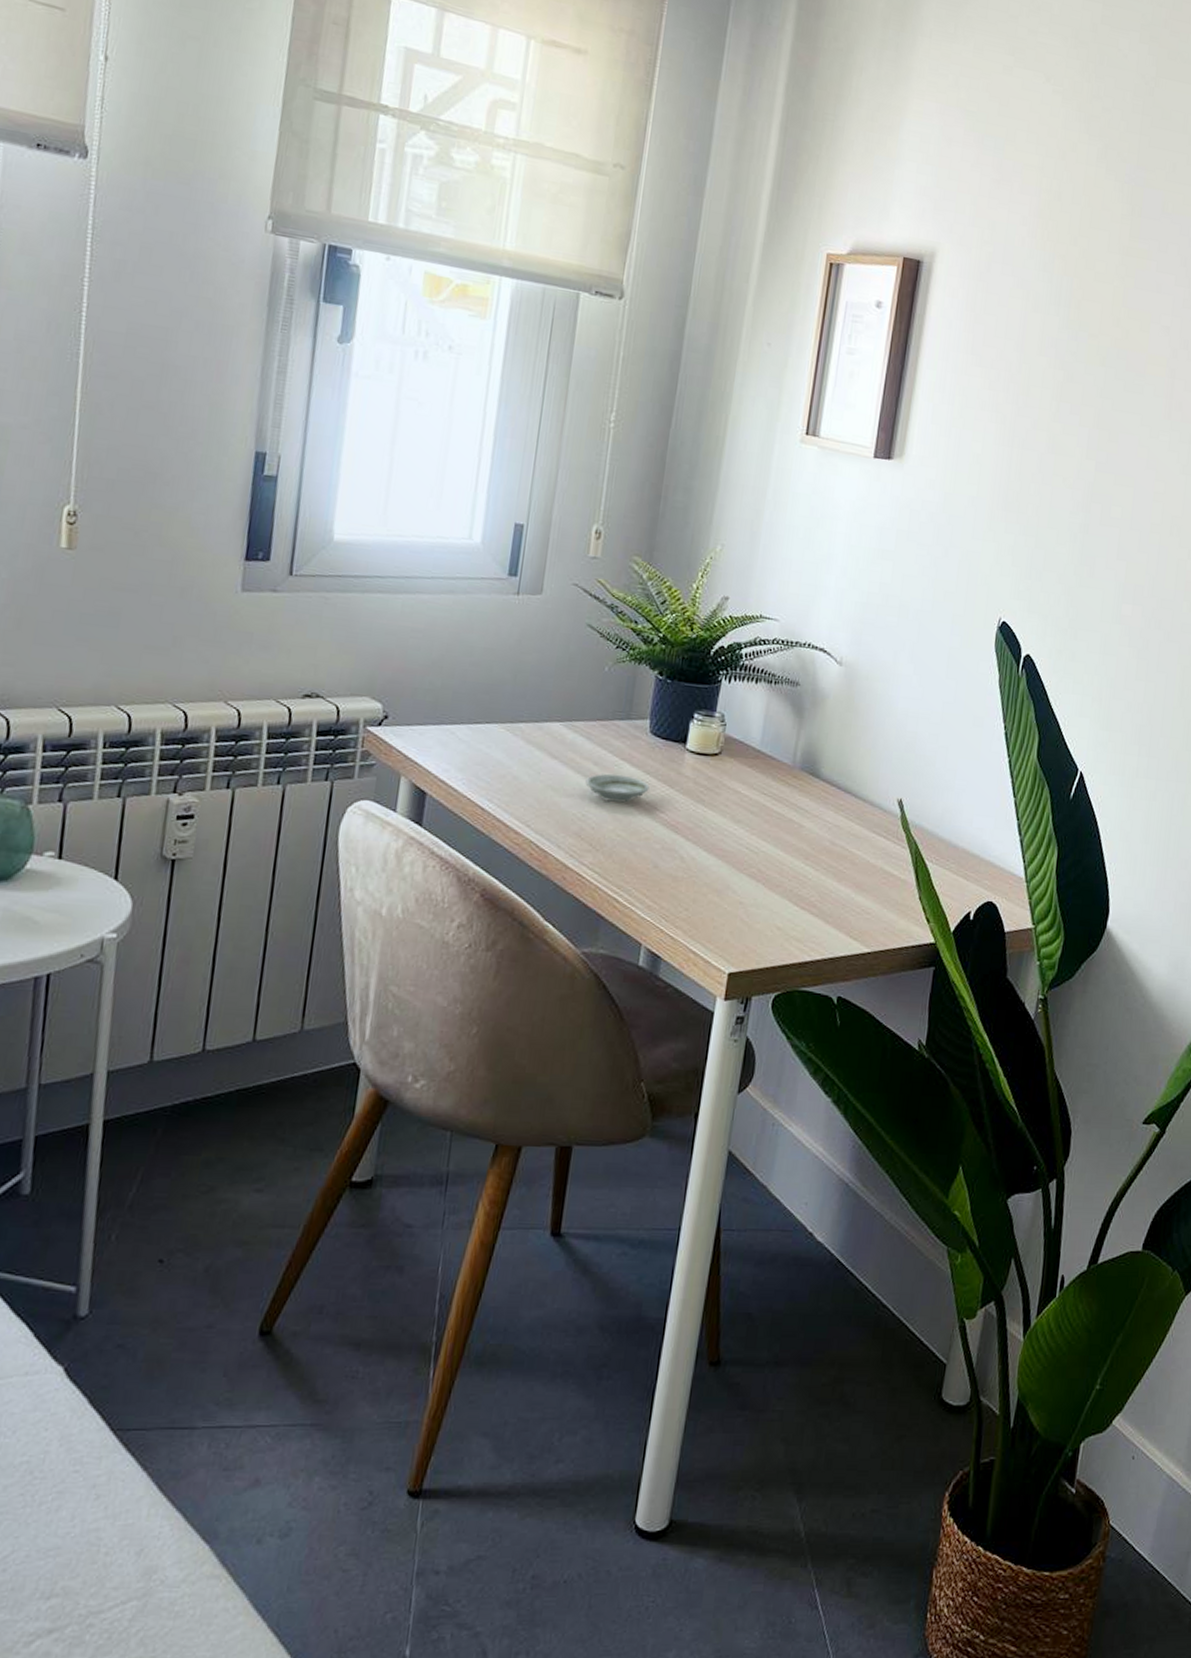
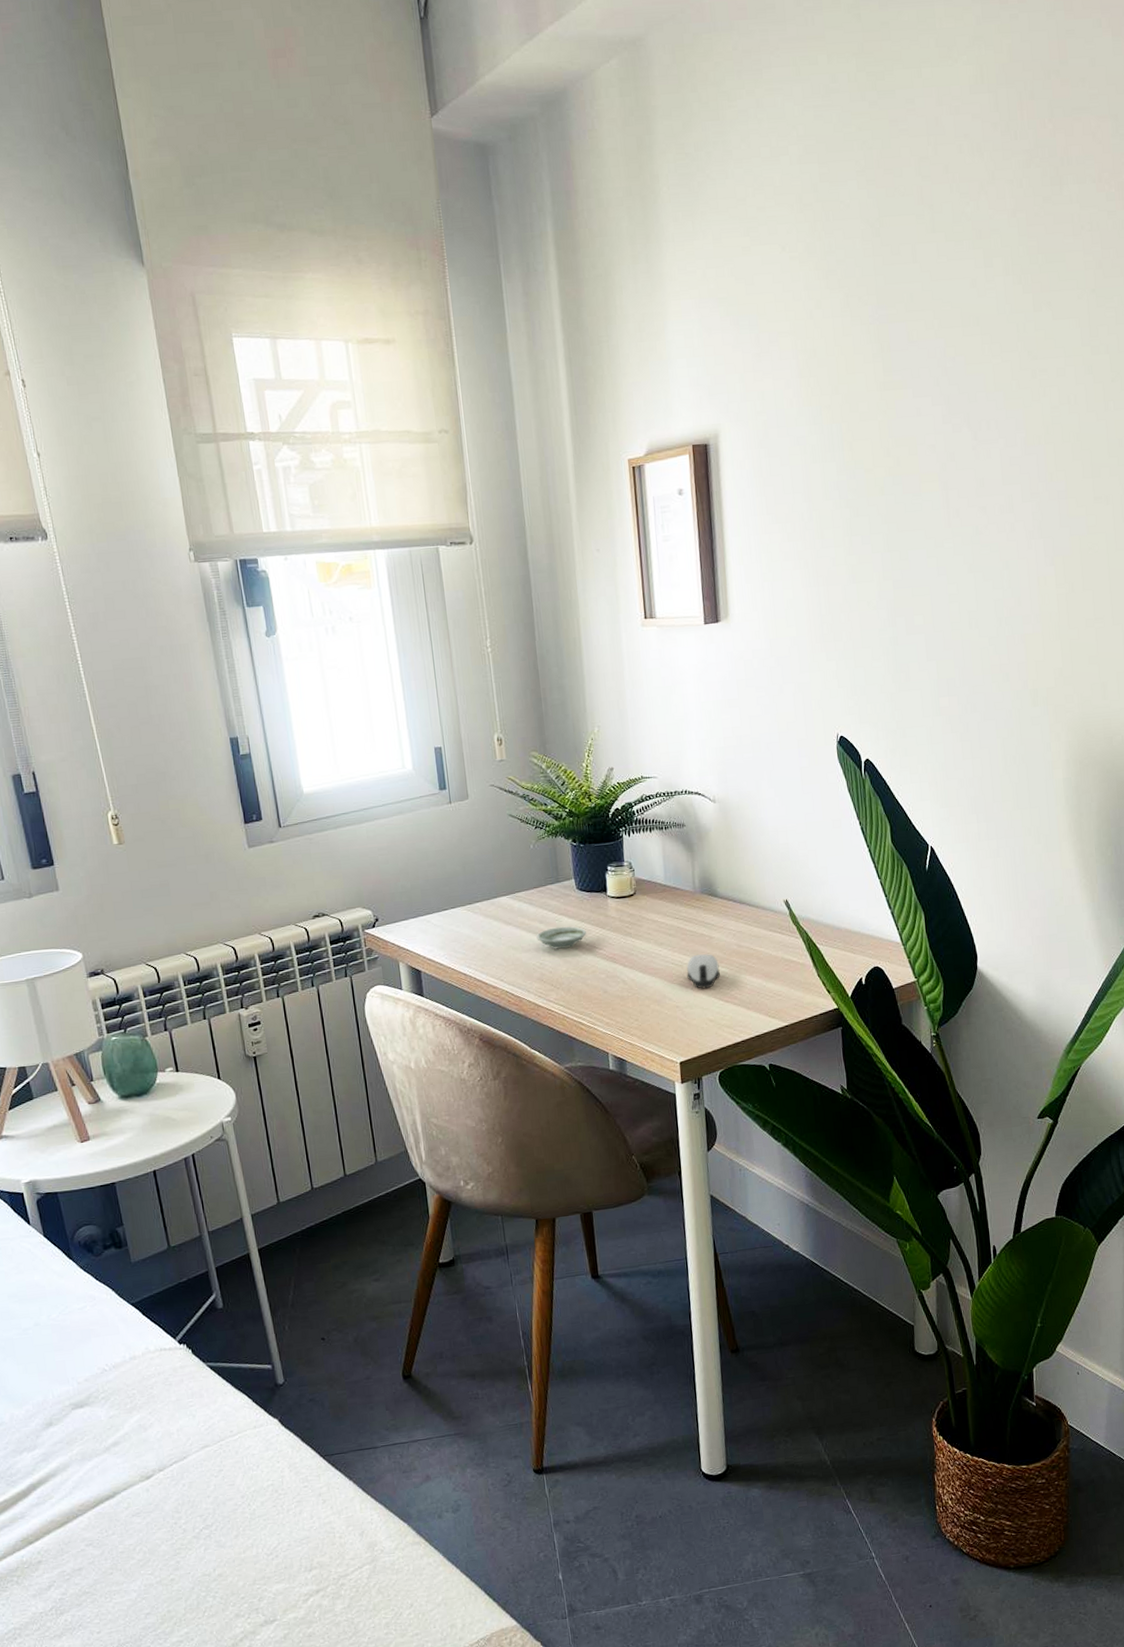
computer mouse: none [761,843,804,888] -> present [686,954,720,989]

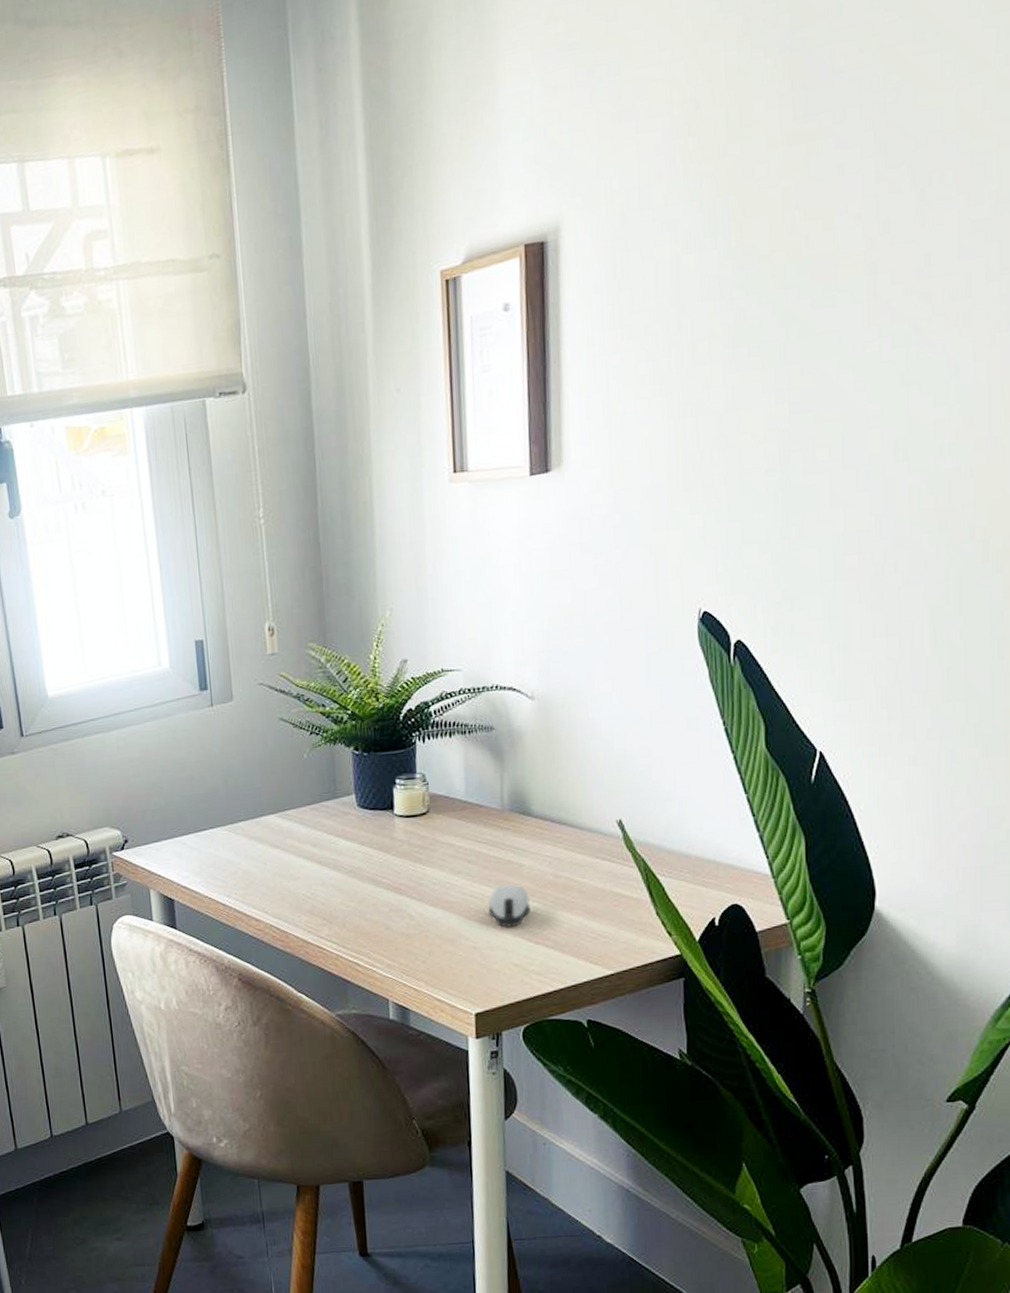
saucer: present [536,926,587,949] -> none [308,850,367,877]

